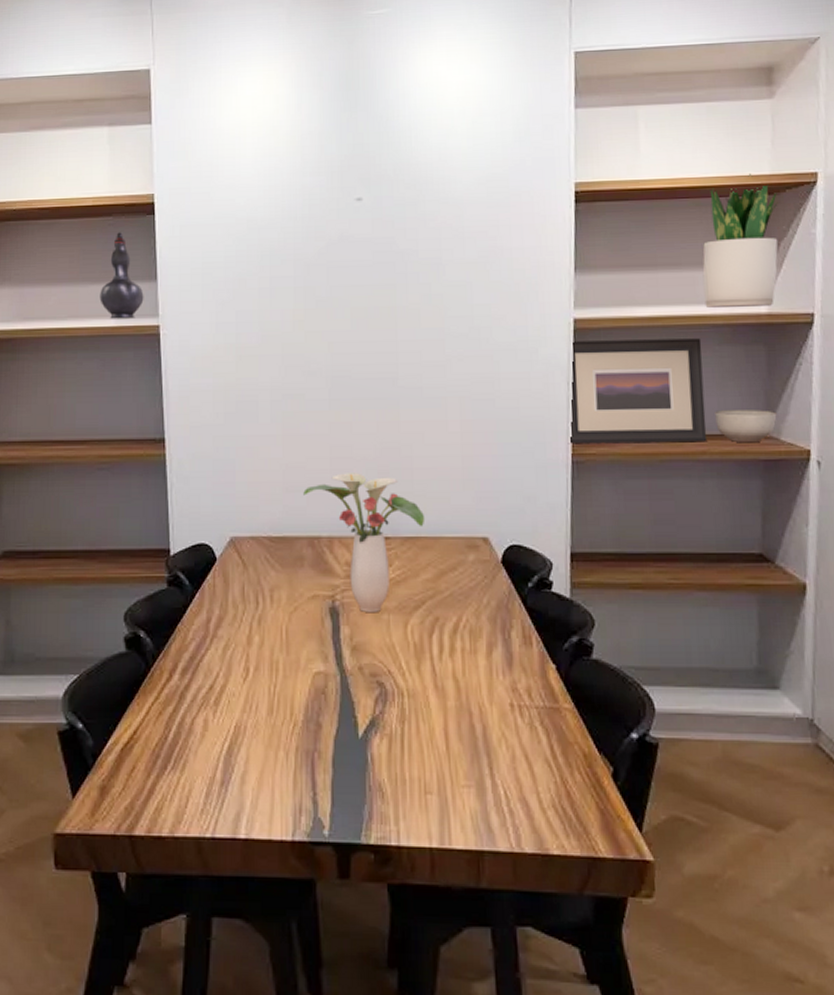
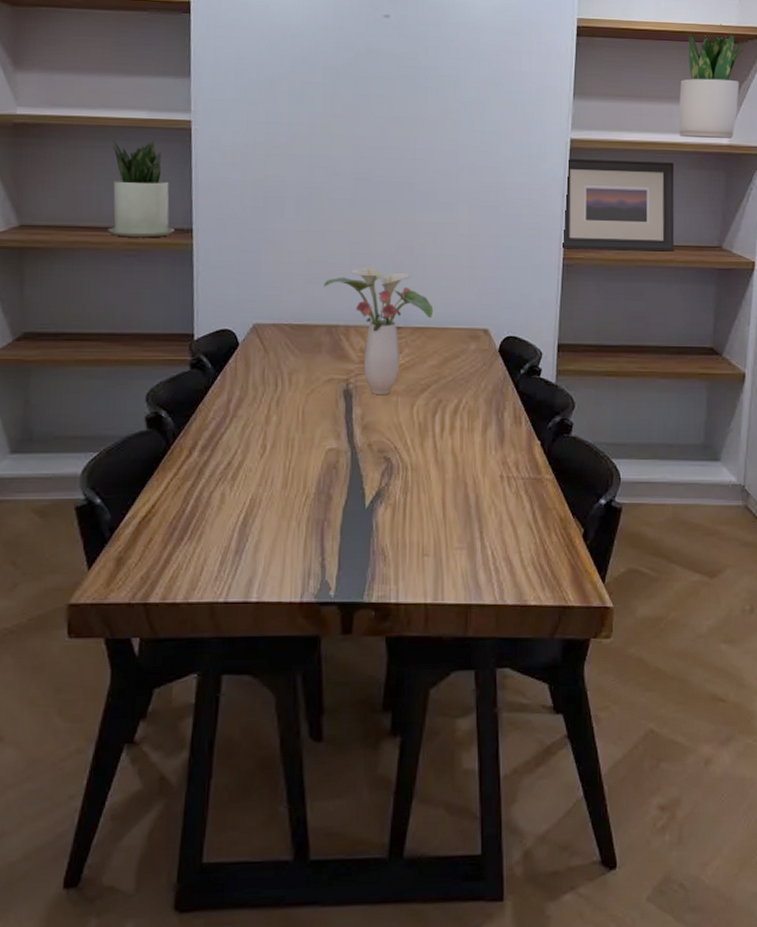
planter: none [81,349,148,450] -> present [108,141,176,238]
decorative vase: present [99,232,144,319] -> none [132,27,177,112]
bowl: present [715,409,777,443] -> none [682,224,731,254]

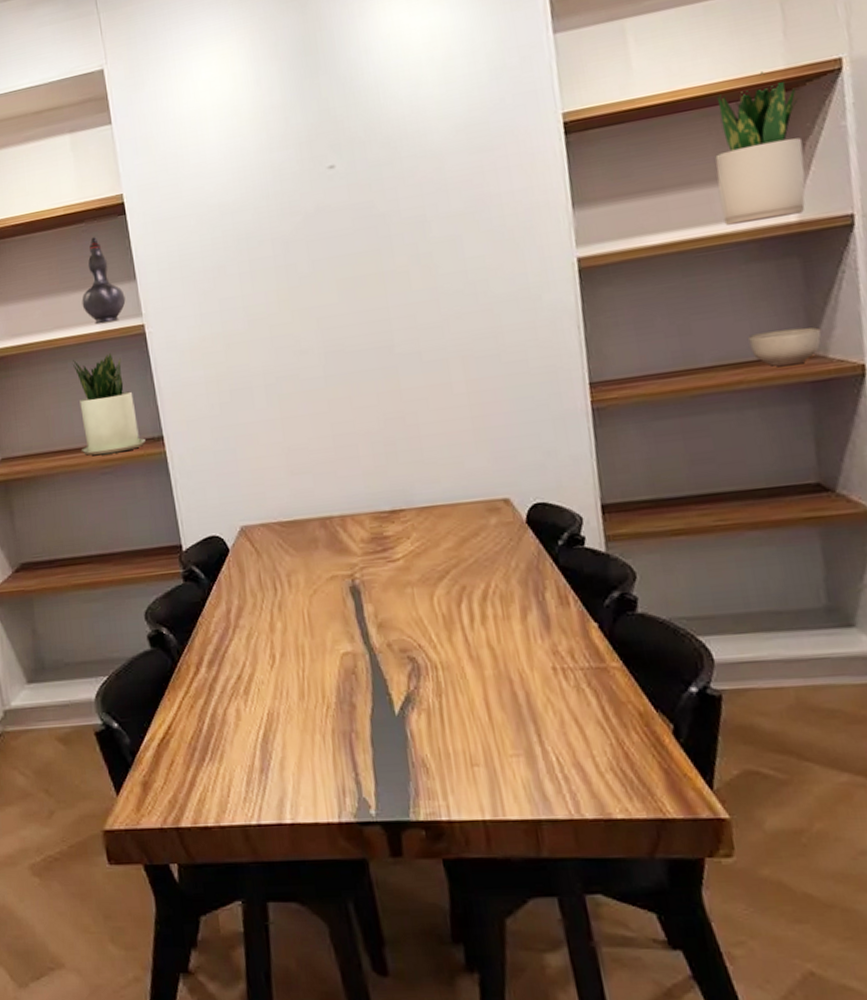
decorative vase: none [132,27,177,112] -> present [82,237,126,325]
flower arrangement: present [324,267,434,394] -> none [309,447,440,588]
picture frame: present [560,159,675,252] -> none [579,259,742,392]
bowl: none [682,224,731,254] -> present [748,327,822,367]

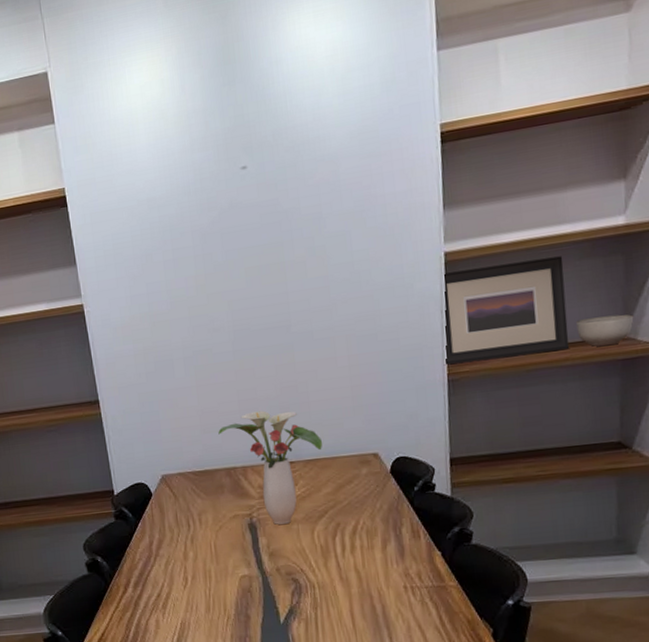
planter: present [73,353,147,456] -> none [23,329,85,417]
decorative vase: present [82,237,126,325] -> none [30,226,68,304]
flower arrangement: none [309,447,440,588] -> present [218,410,323,525]
picture frame: none [579,259,742,392] -> present [443,256,569,366]
planter: present [715,70,806,225] -> none [563,90,635,226]

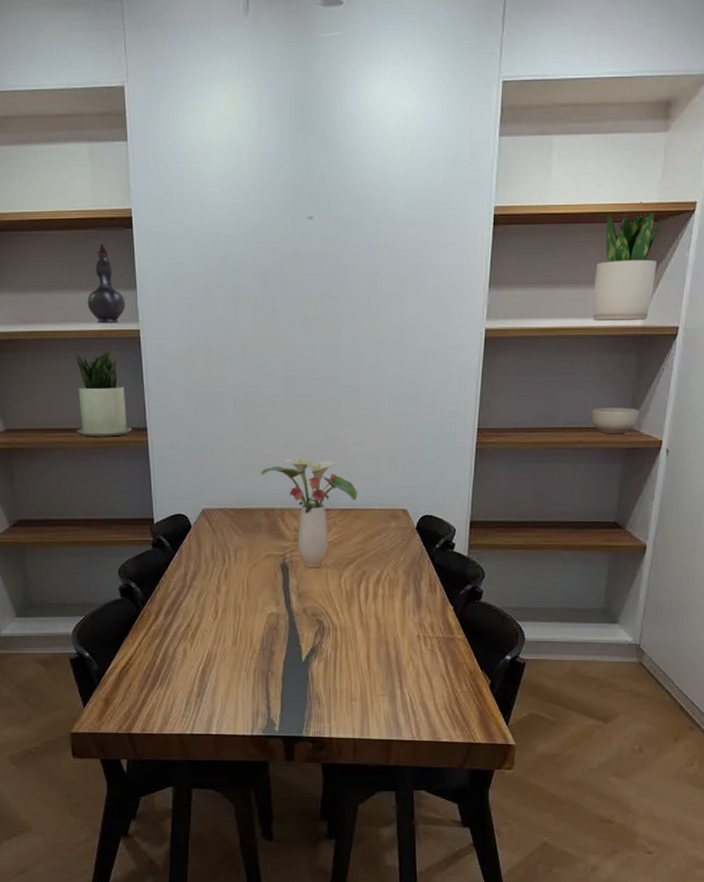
planter: none [23,329,85,417] -> present [75,350,133,437]
decorative vase: none [30,226,68,304] -> present [87,244,126,324]
picture frame: present [443,256,569,366] -> none [474,347,587,435]
planter: none [563,90,635,226] -> present [592,201,661,321]

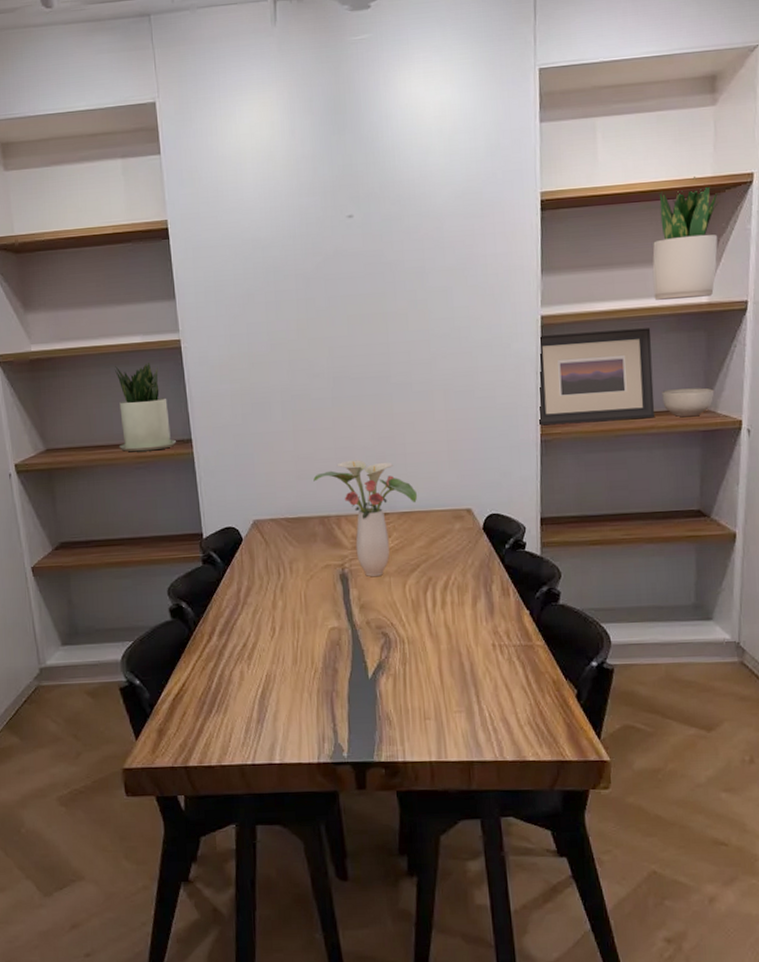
decorative vase: present [87,244,126,324] -> none [125,257,165,336]
picture frame: none [474,347,587,435] -> present [537,328,655,426]

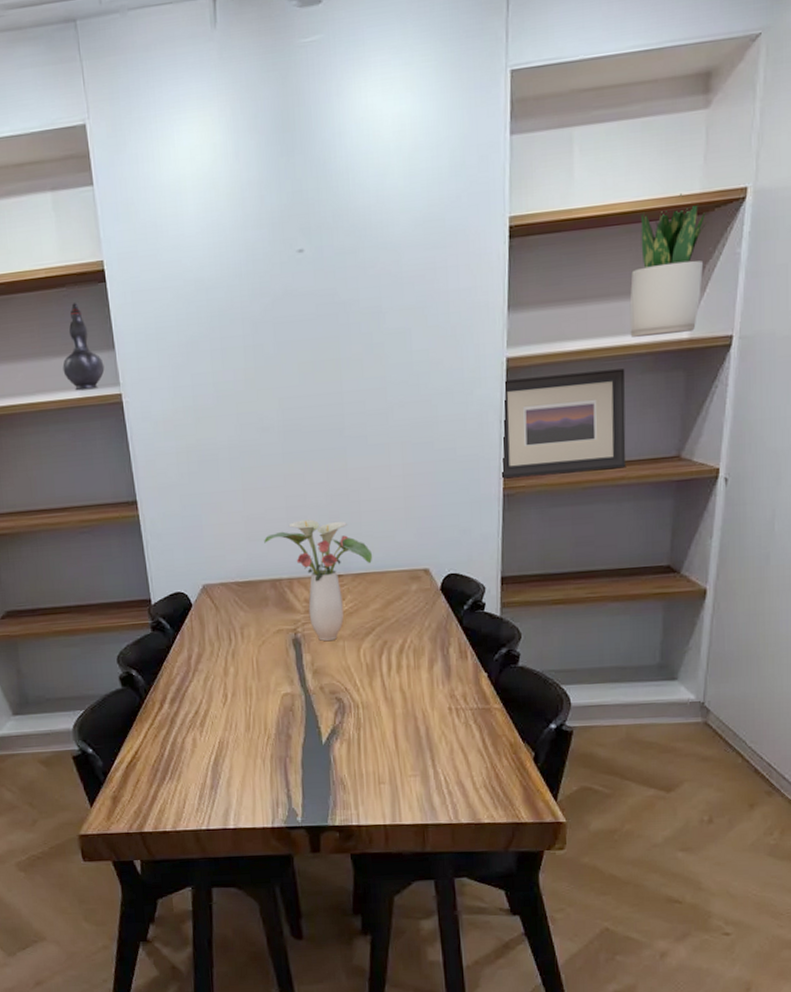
planter: present [115,363,177,452] -> none [54,419,122,516]
decorative vase: none [125,257,165,336] -> present [62,303,105,391]
bowl: present [662,387,714,418] -> none [634,433,691,467]

